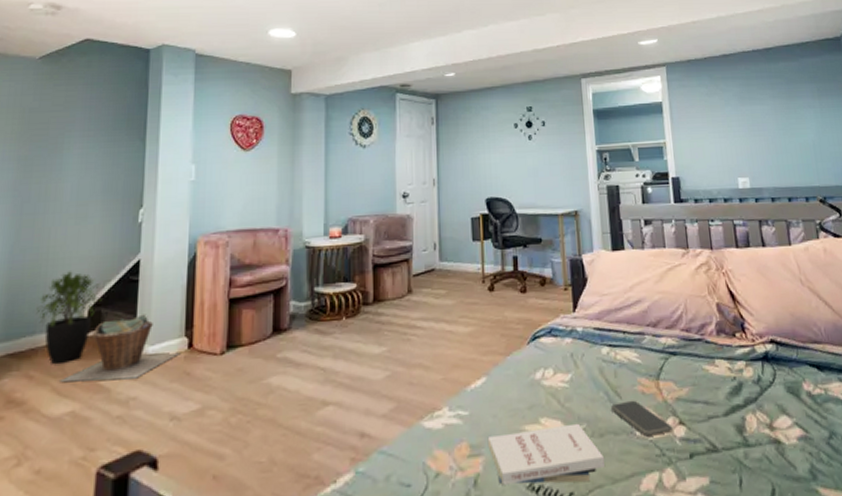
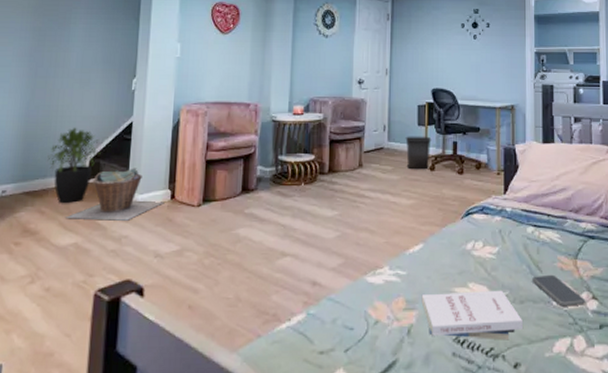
waste bin: none [459,252,489,292] -> present [405,136,432,170]

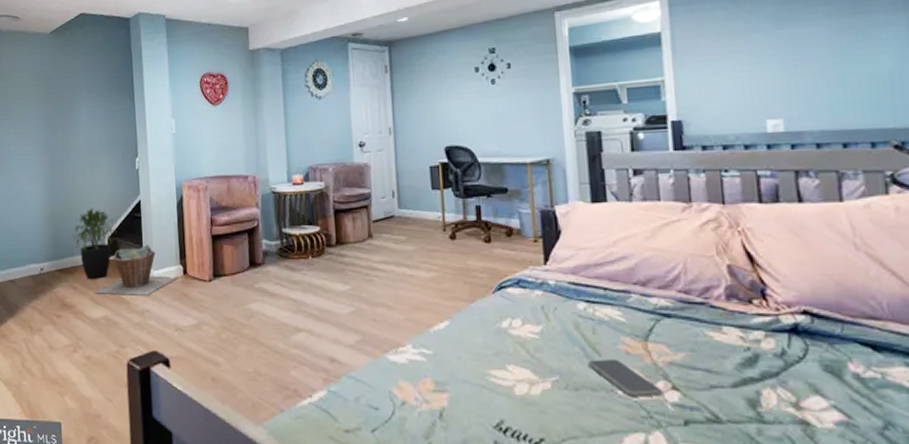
waste bin: present [405,136,432,170] -> none [418,201,450,239]
books: present [421,290,524,341] -> none [452,374,581,432]

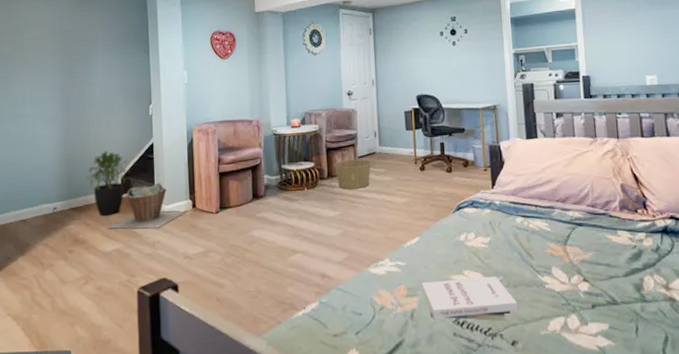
basket: none [344,223,389,259] -> present [334,159,372,189]
books: none [452,374,581,432] -> present [421,276,519,321]
smartphone: present [588,358,664,397] -> none [524,260,578,289]

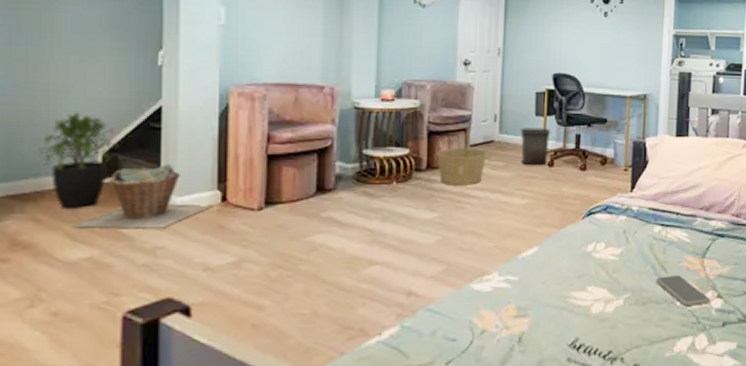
waste bin: none [395,139,420,171] -> present [520,127,551,166]
books: present [421,276,519,321] -> none [534,292,645,343]
smartphone: none [524,260,578,289] -> present [656,274,711,307]

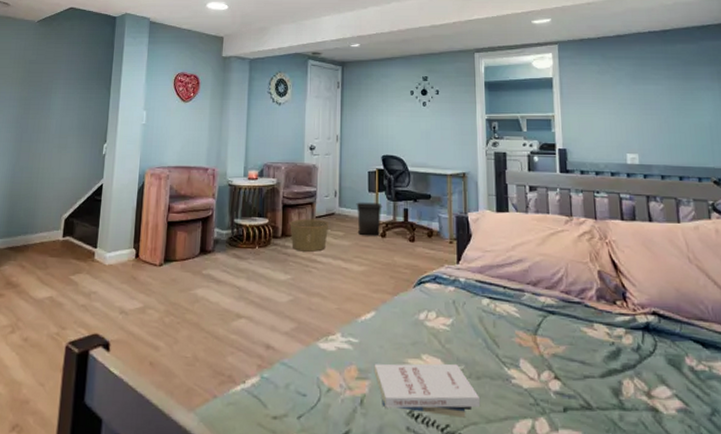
potted plant: present [39,112,118,208] -> none [29,188,75,259]
laundry basket: present [73,164,213,229] -> none [43,227,130,277]
books: none [534,292,645,343] -> present [374,363,481,418]
smartphone: present [656,274,711,307] -> none [489,350,548,386]

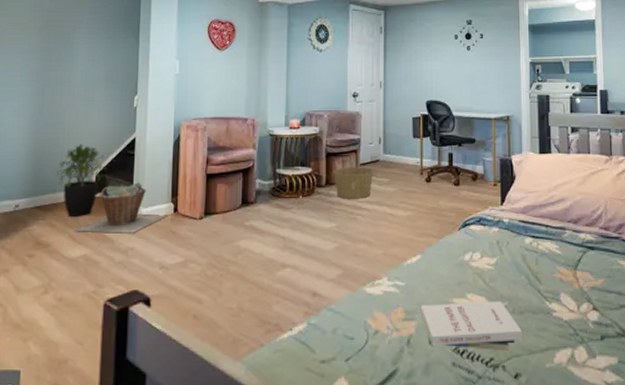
potted plant: none [29,188,75,259] -> present [56,144,106,216]
laundry basket: none [43,227,130,277] -> present [75,182,168,233]
waste bin: present [356,202,382,236] -> none [401,148,427,182]

